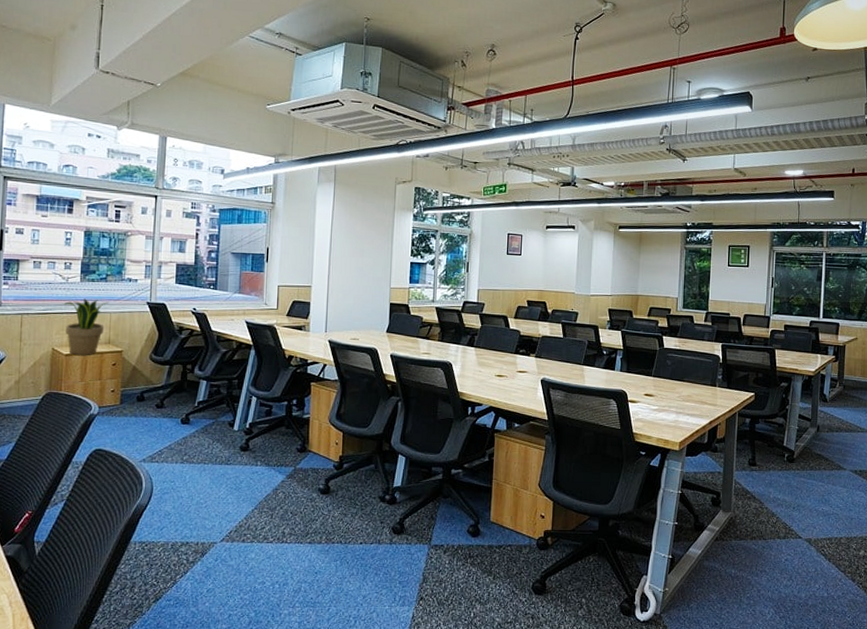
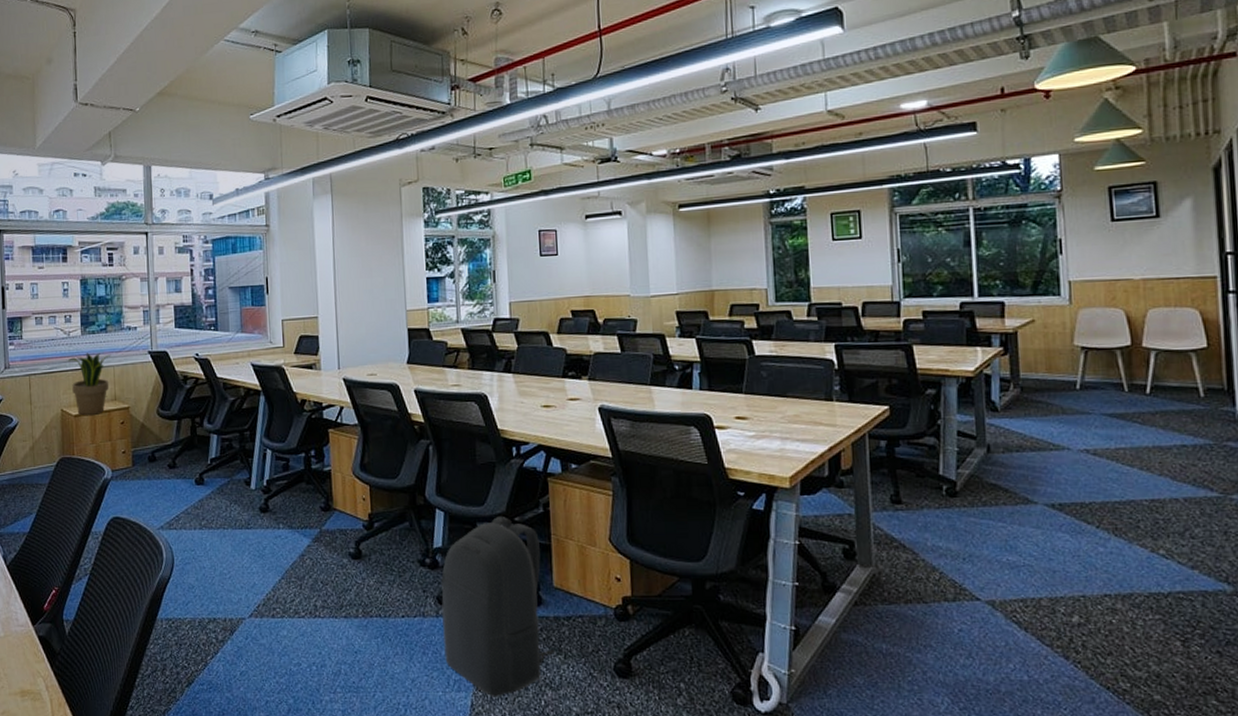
backpack: none [394,463,487,610] -> present [440,517,556,697]

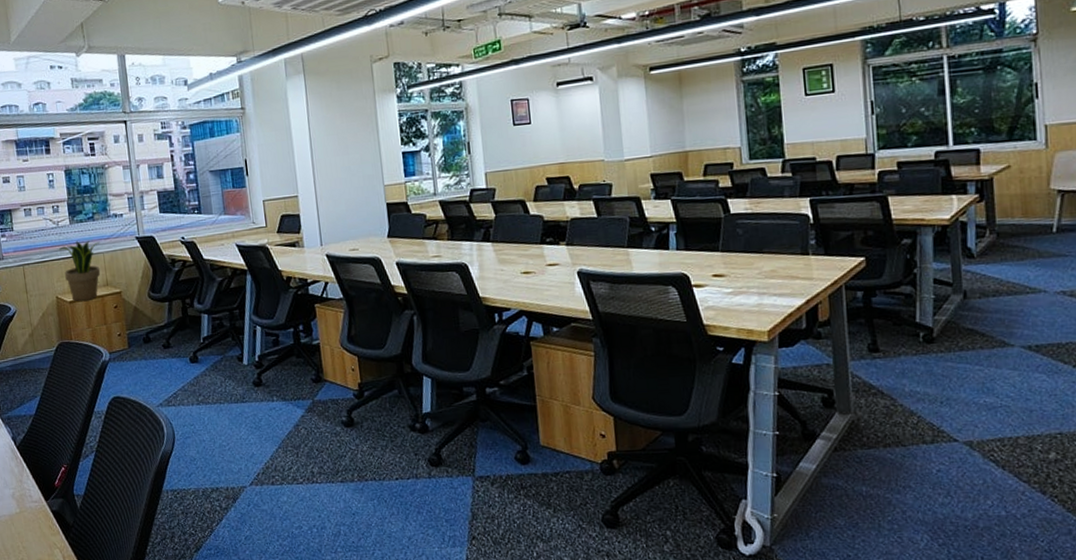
backpack: present [440,517,556,697] -> none [431,381,545,551]

